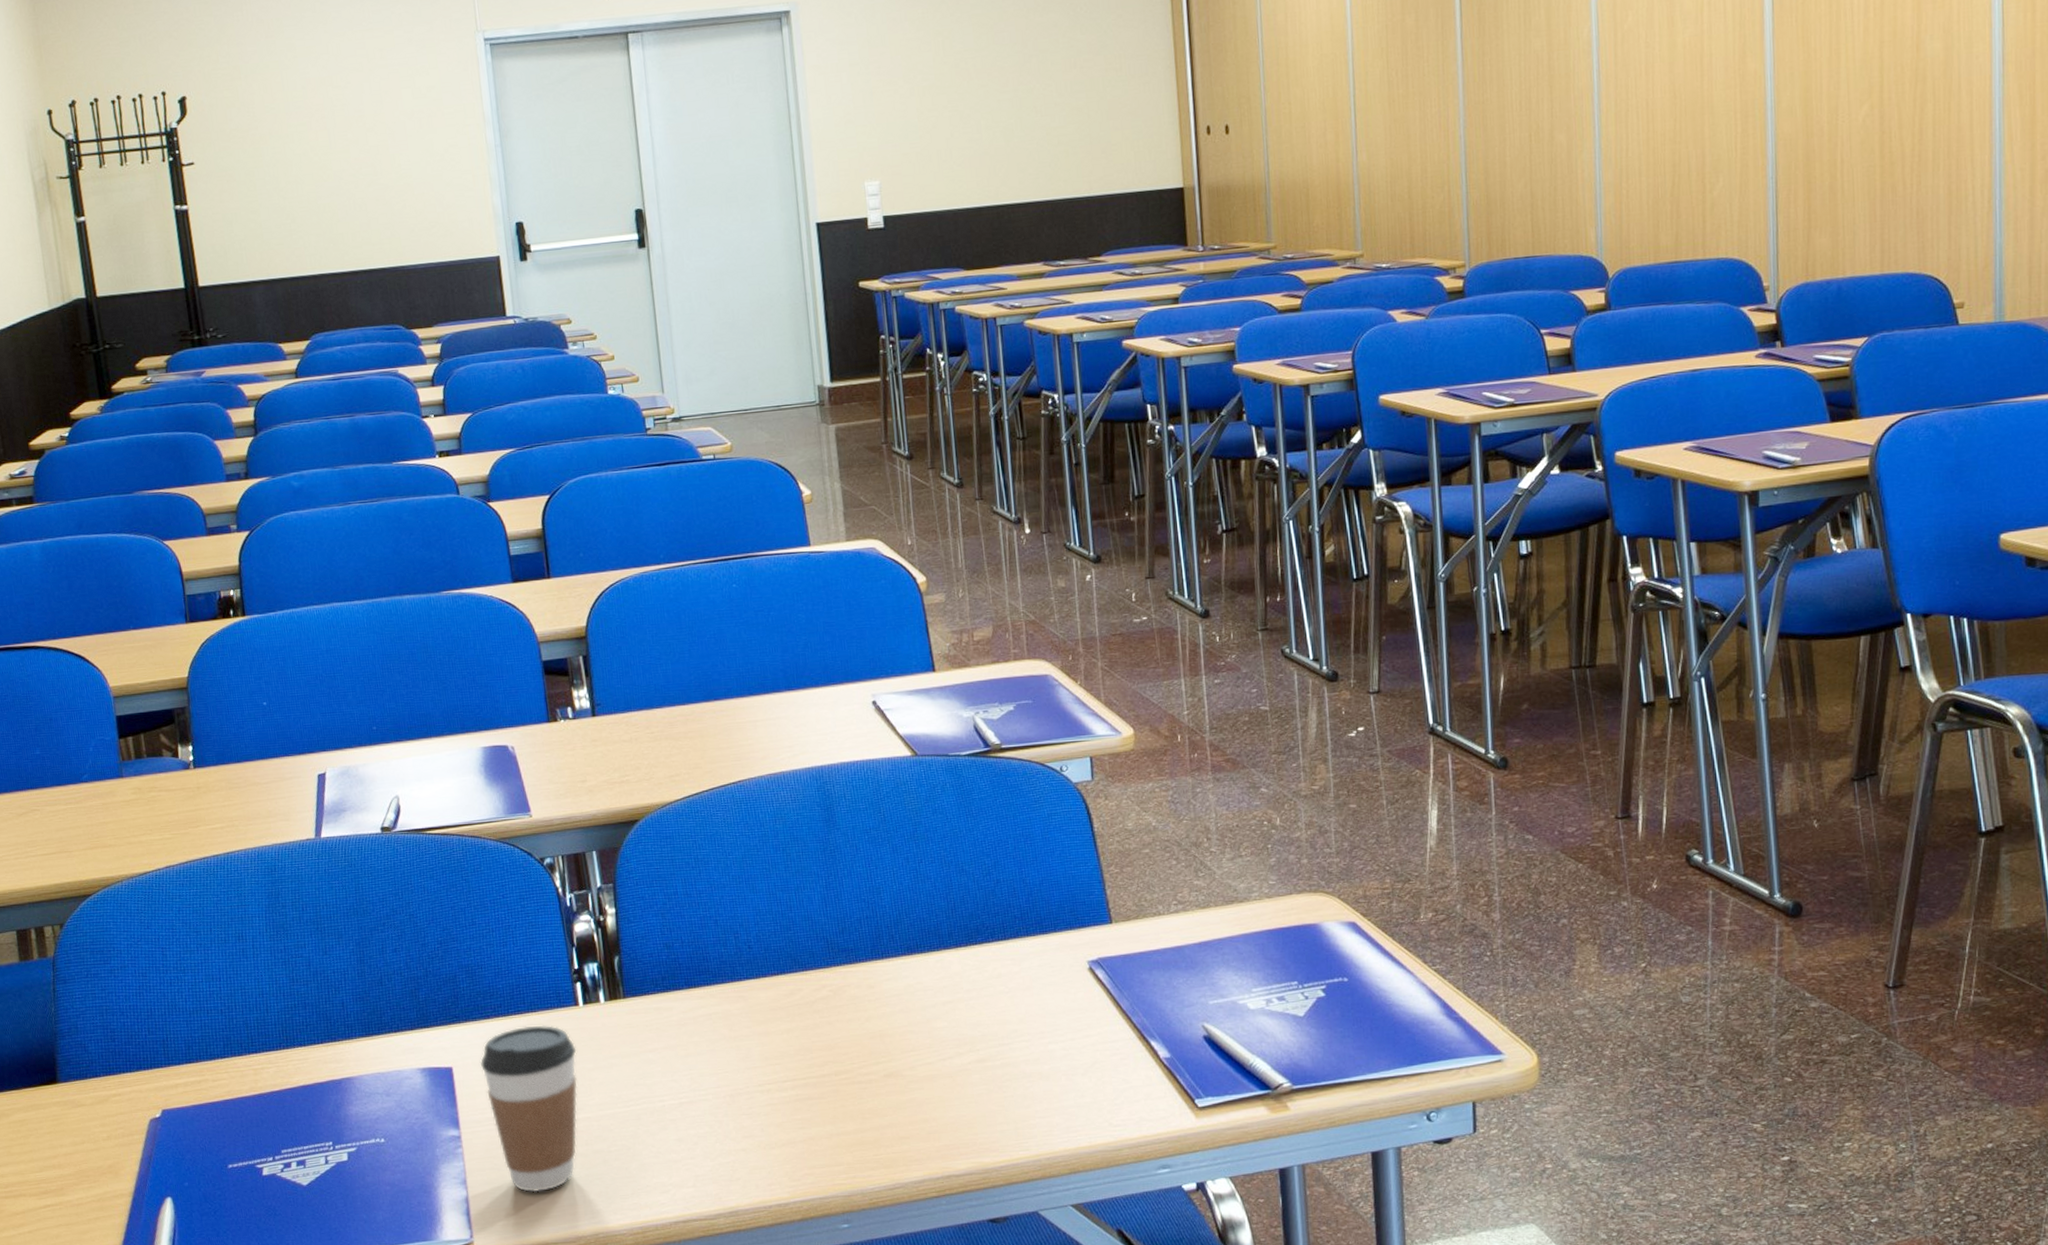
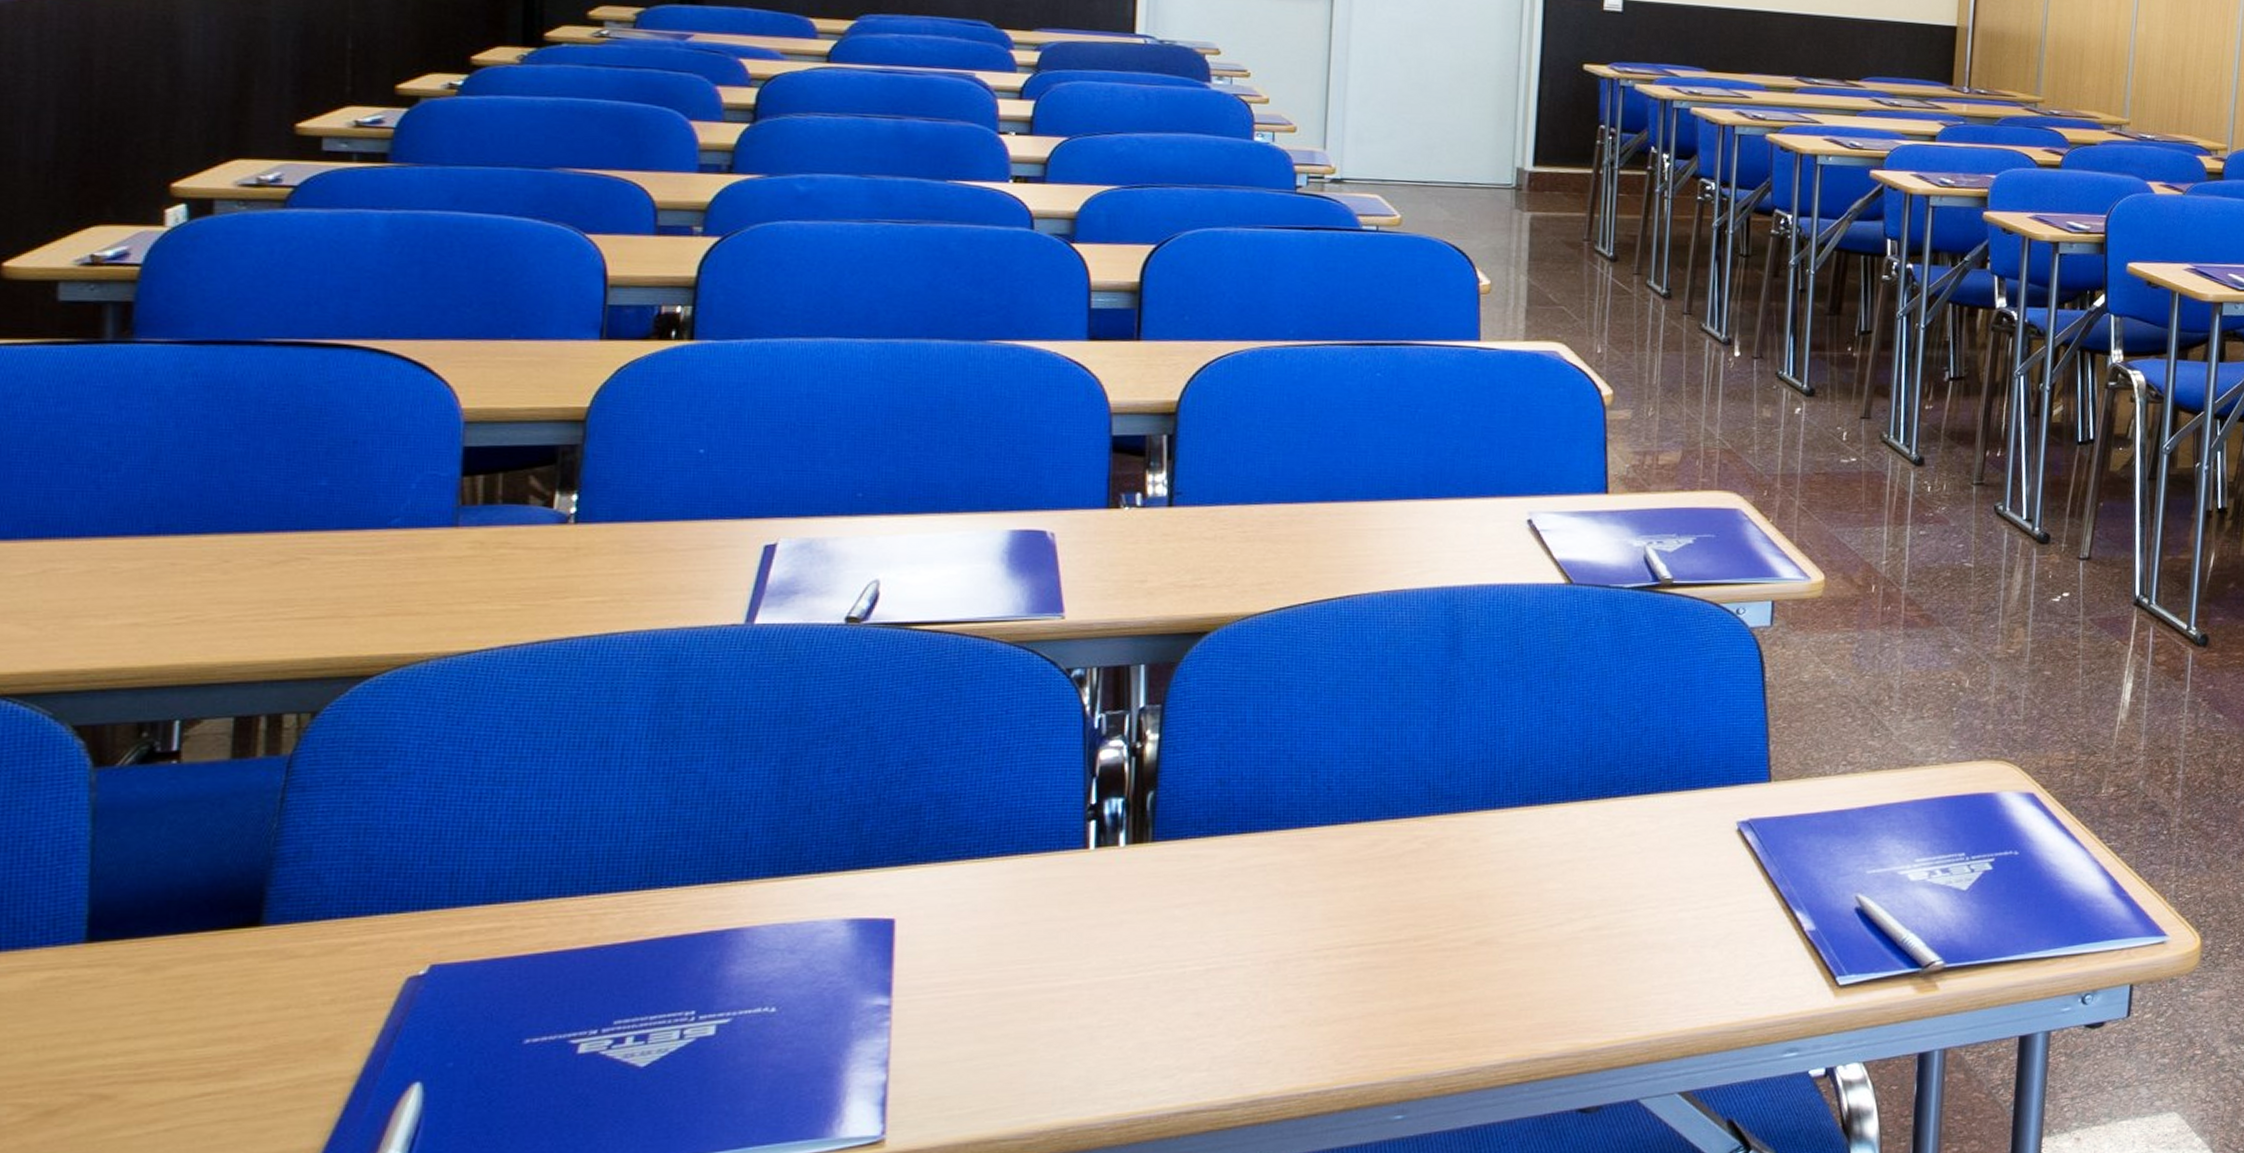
coffee cup: present [479,1025,578,1193] -> none [935,870,1076,1077]

